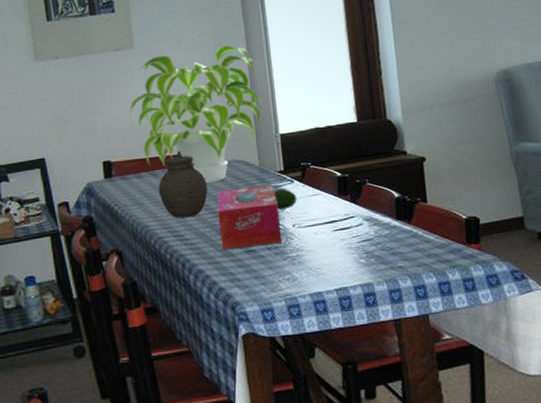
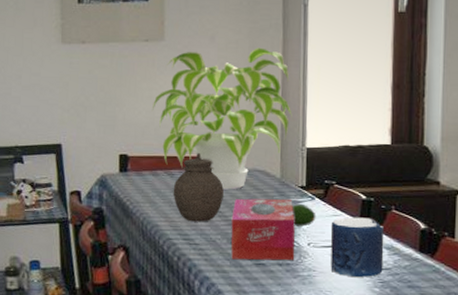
candle: none [312,193,366,252] -> present [330,217,384,278]

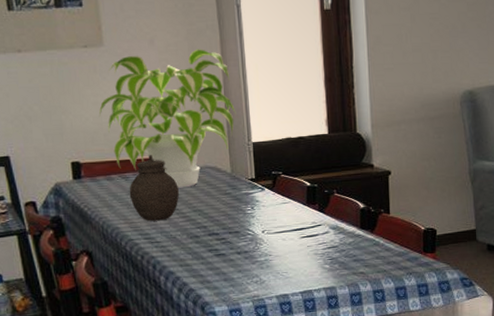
tissue box: present [231,198,295,261] -> none [189,191,252,253]
fruit: present [291,204,316,227] -> none [244,195,268,216]
candle: present [330,217,384,278] -> none [281,202,331,258]

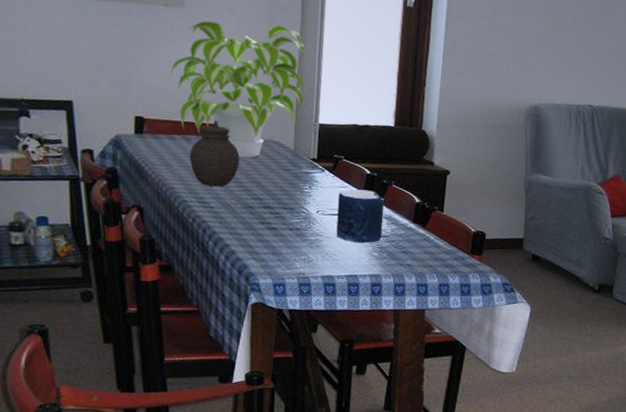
candle: none [281,202,331,258] -> present [336,189,385,243]

